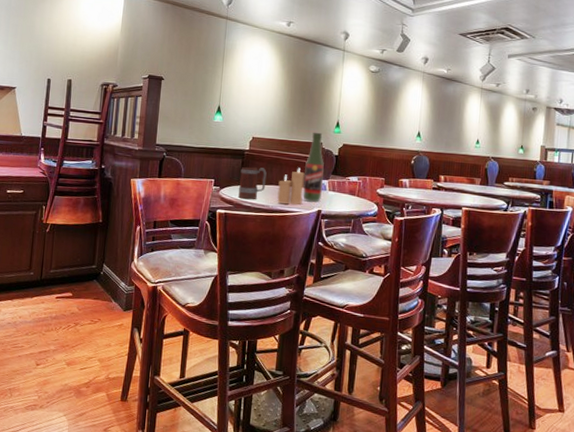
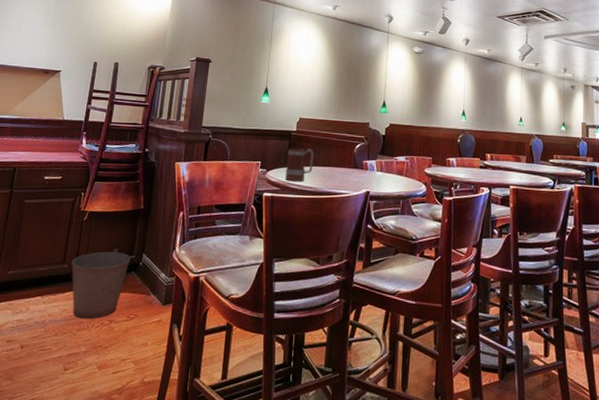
bucket: none [37,259,92,322] -> present [71,249,131,320]
candle: present [277,167,305,206] -> none [325,148,352,187]
beer bottle: present [303,132,324,202] -> none [351,112,371,184]

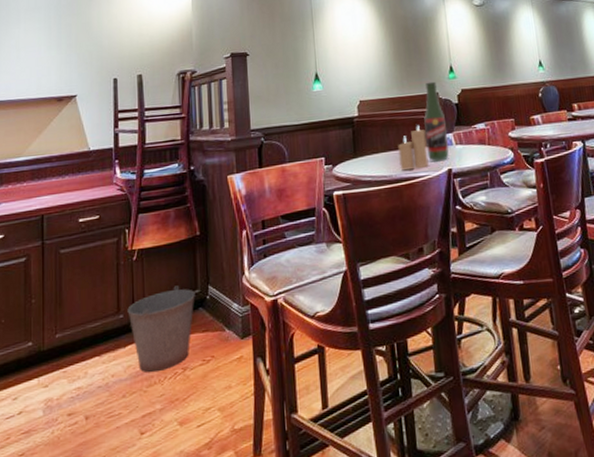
beer mug: present [285,148,314,182] -> none [352,133,384,174]
candle: none [325,148,352,187] -> present [398,125,429,171]
beer bottle: none [351,112,371,184] -> present [424,81,449,162]

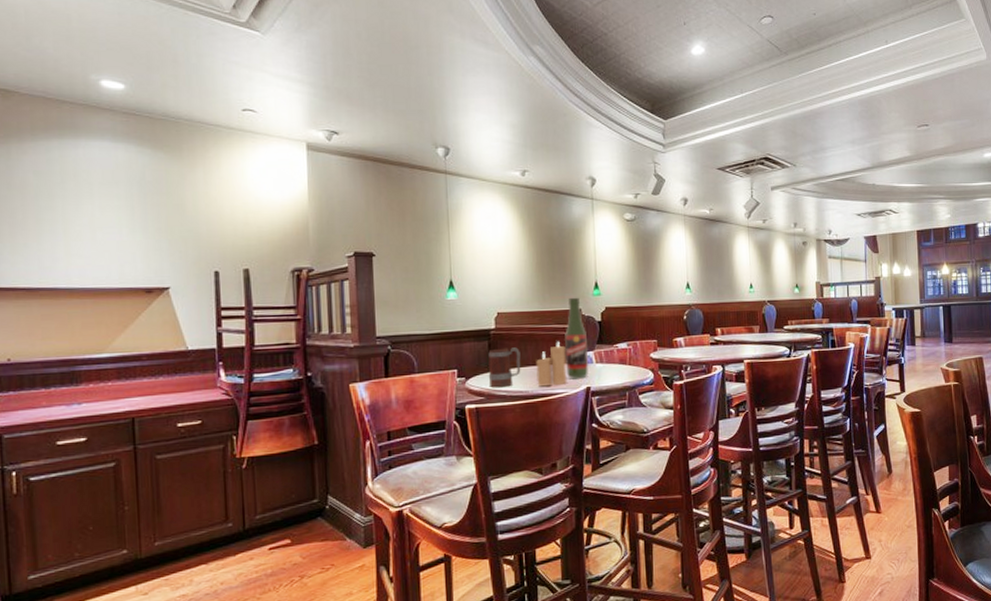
bucket: present [127,285,195,373] -> none [237,495,313,581]
beer mug: none [352,133,384,174] -> present [488,347,521,388]

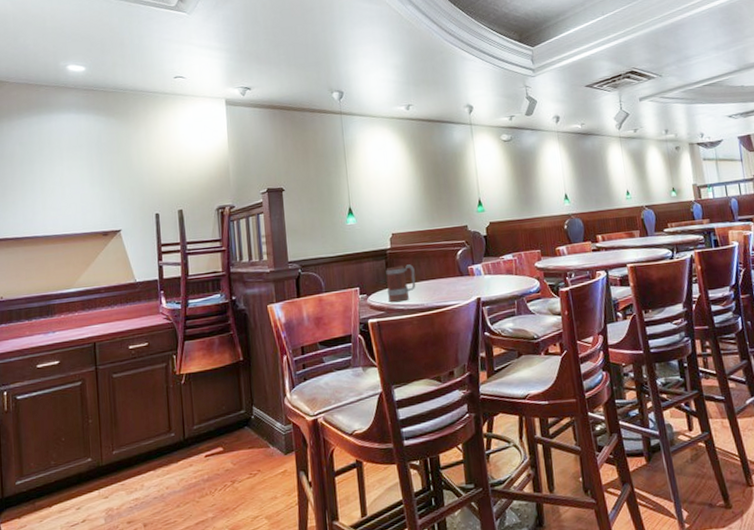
candle: present [536,341,567,387] -> none [429,256,459,300]
beer bottle: present [565,297,588,379] -> none [454,214,478,291]

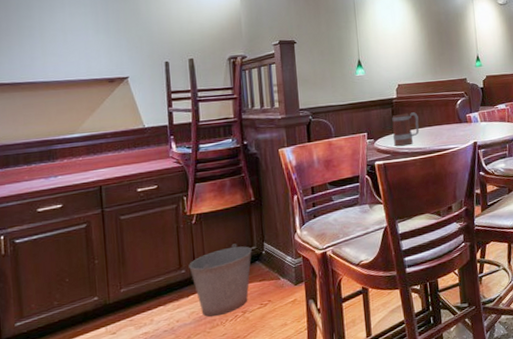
bucket: none [178,407,241,486] -> present [189,244,252,317]

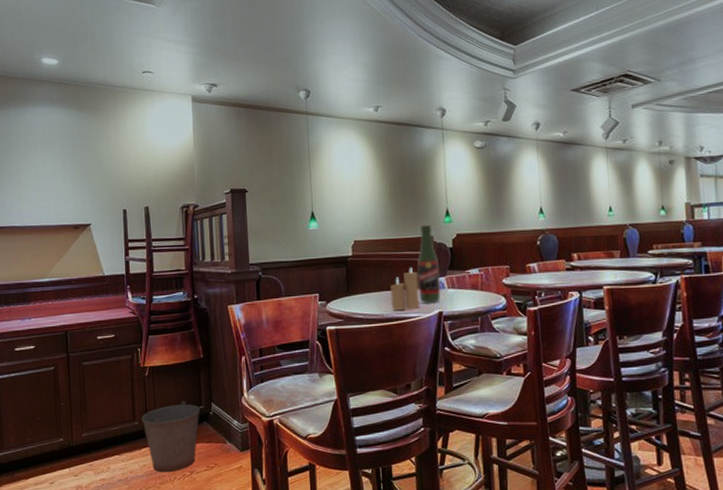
beer mug: present [392,112,420,147] -> none [346,273,377,311]
candle: none [431,105,458,144] -> present [390,267,420,311]
beer bottle: none [454,69,475,136] -> present [417,224,441,304]

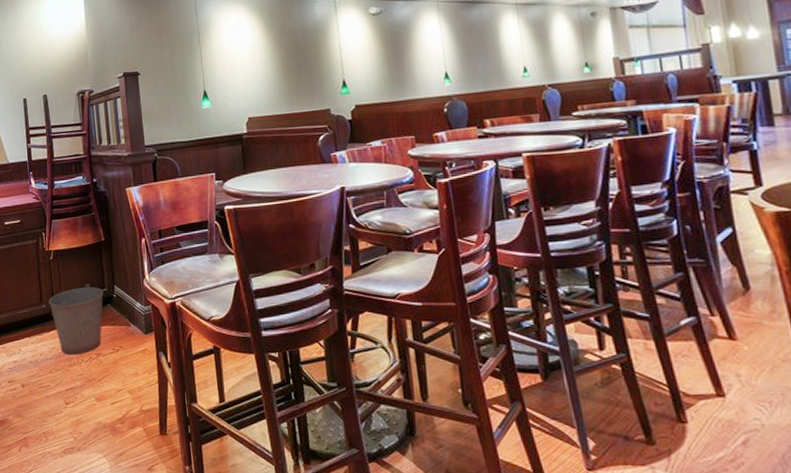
candle: present [390,267,420,311] -> none [288,142,320,188]
beer bottle: present [417,224,441,304] -> none [315,97,342,180]

